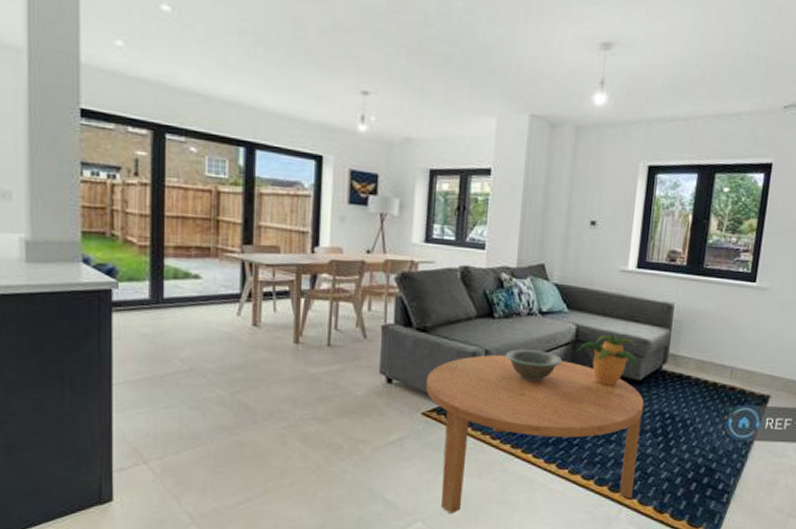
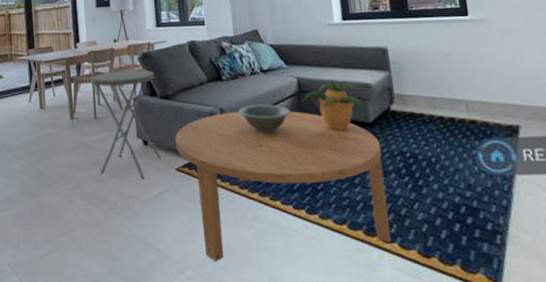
side table: none [326,290,414,423] -> present [91,70,161,180]

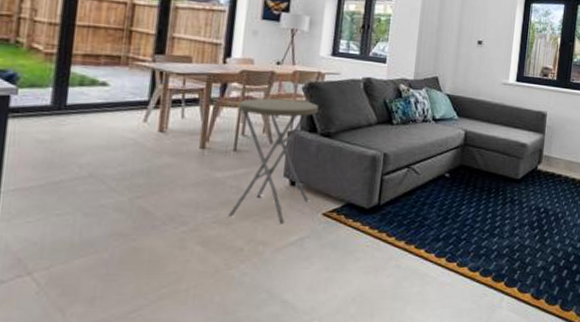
coffee table: present [175,111,391,261] -> none [327,157,523,310]
decorative bowl: present [239,104,291,133] -> none [403,152,453,182]
potted plant: present [302,81,365,130] -> none [465,137,517,184]

